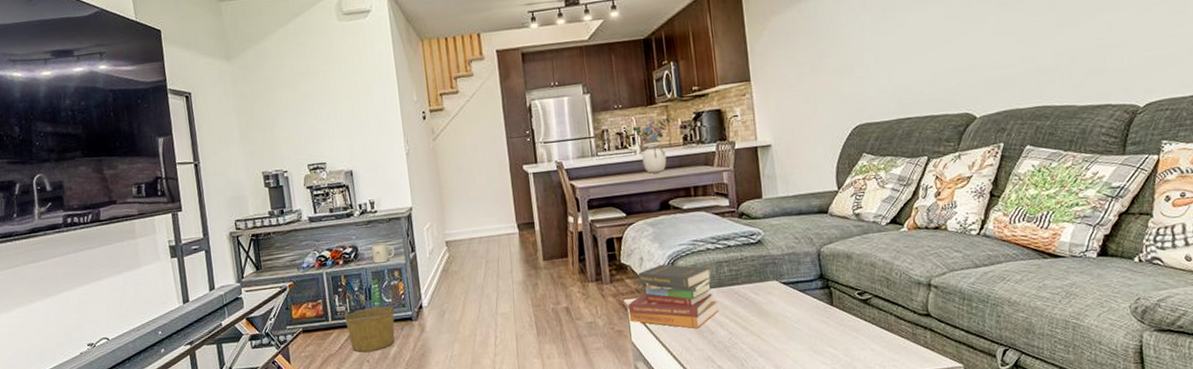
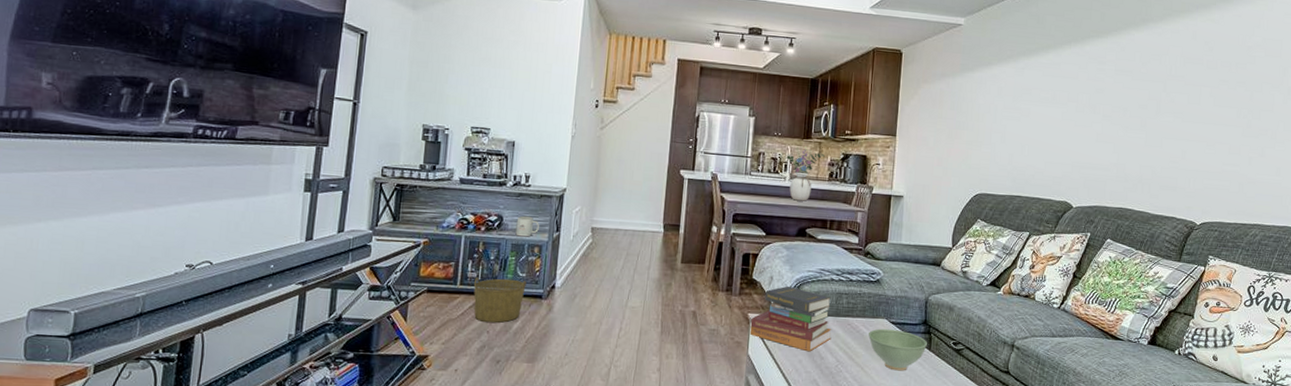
bowl: none [759,289,828,334] -> present [868,328,927,371]

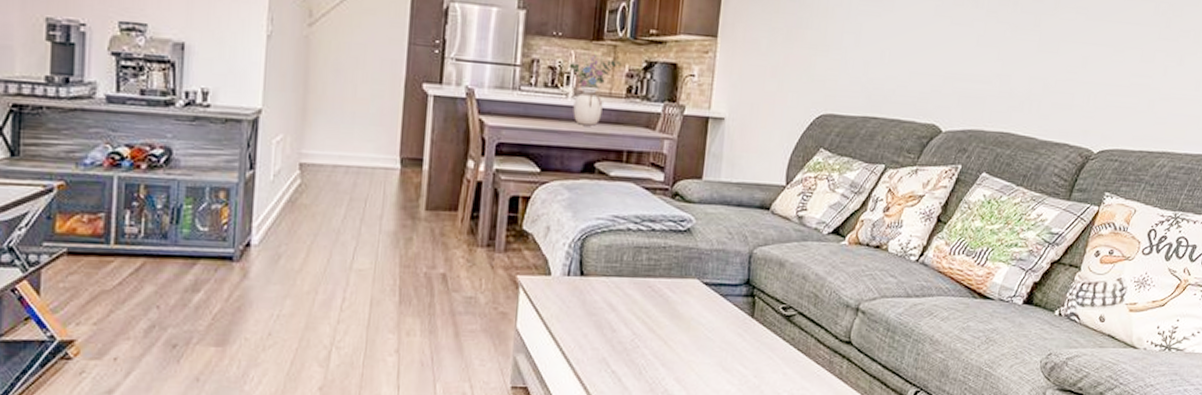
basket: present [473,277,526,324] -> none [134,232,210,295]
mug: present [515,215,539,237] -> none [191,147,225,178]
books: present [750,286,832,352] -> none [518,238,628,323]
bowl: present [868,328,927,371] -> none [674,291,750,345]

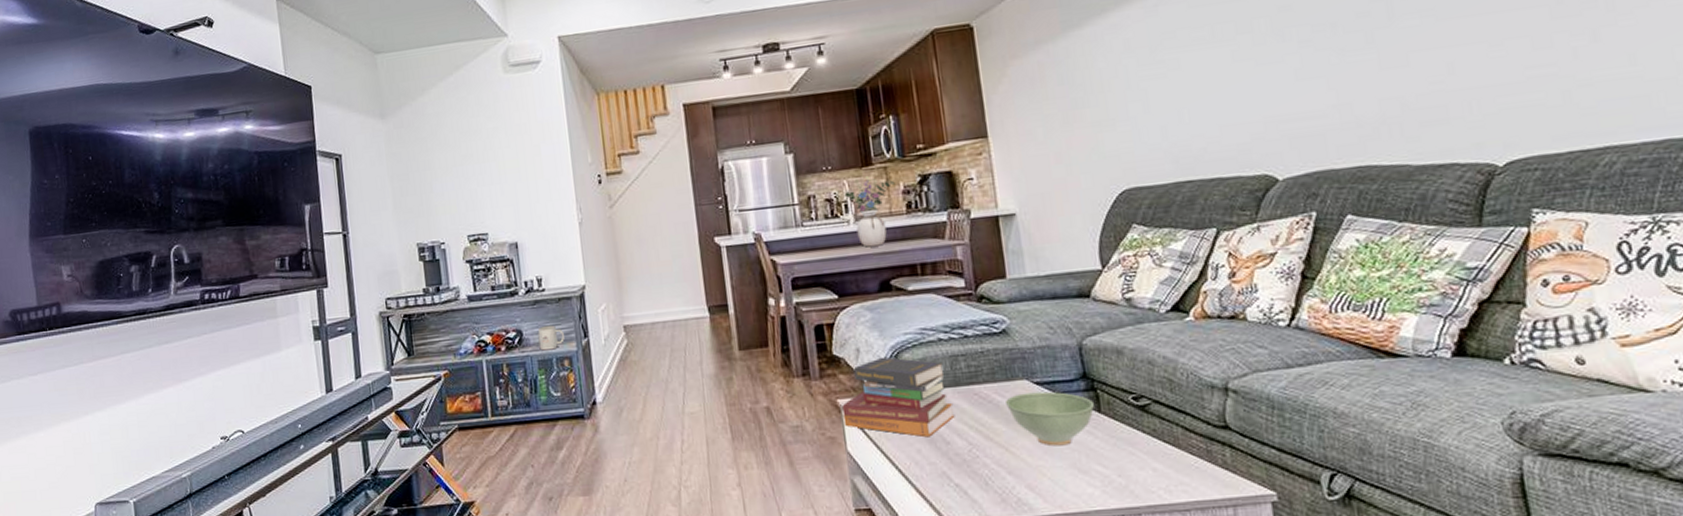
mug: none [191,147,225,178] -> present [537,325,565,351]
books: none [518,238,628,323] -> present [841,356,955,438]
bowl: none [674,291,750,345] -> present [1006,391,1094,446]

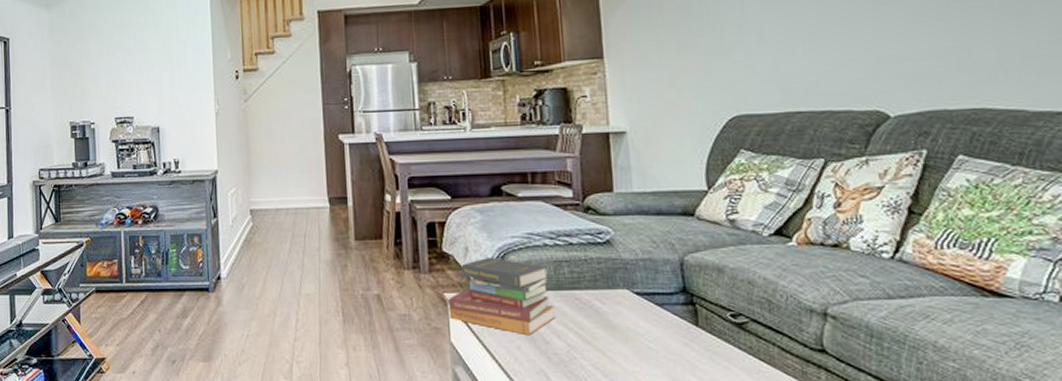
mug: present [537,325,565,351] -> none [172,204,196,227]
bouquet: present [844,176,895,248] -> none [462,88,512,154]
bowl: present [1006,391,1094,446] -> none [606,302,692,355]

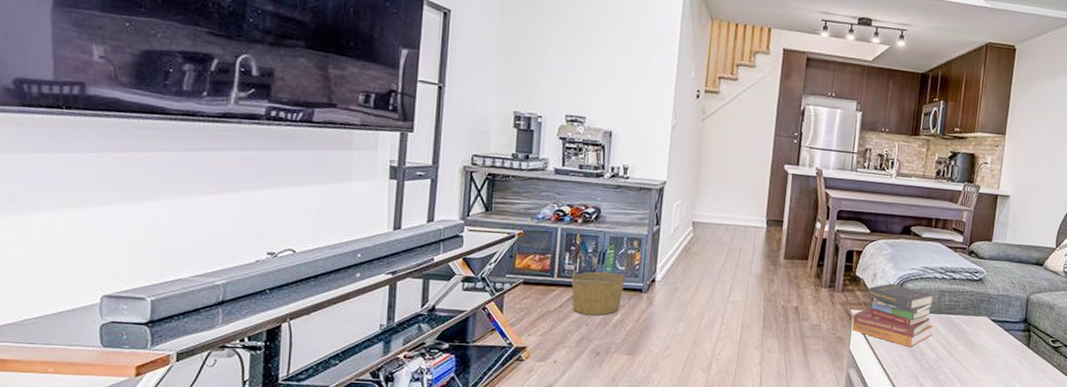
basket: none [138,273,191,321] -> present [571,269,626,316]

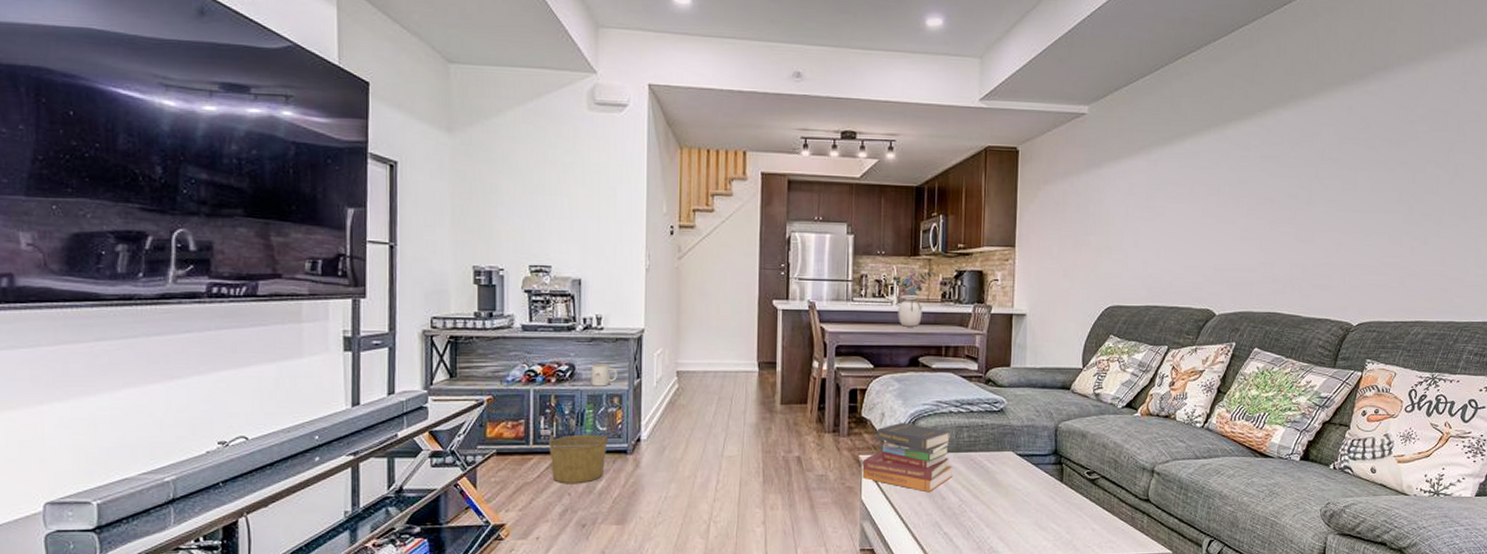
mug: none [614,208,639,230] -> present [591,362,617,387]
bouquet: none [893,143,933,199] -> present [892,265,936,327]

